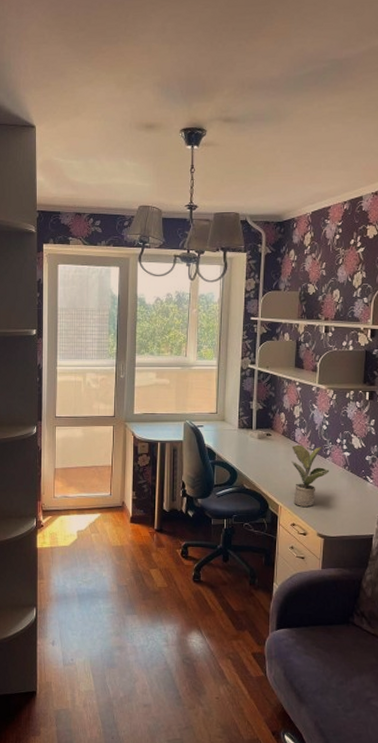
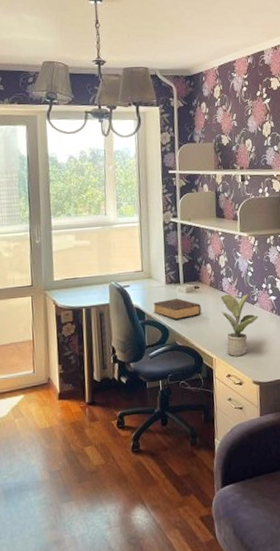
book: none [224,443,271,464] -> present [153,298,202,320]

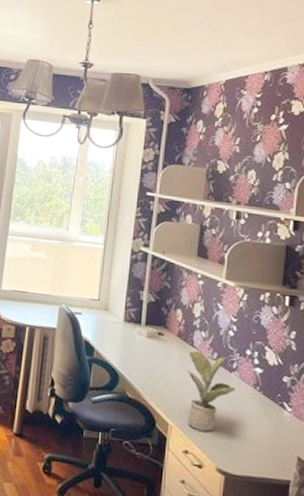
book: present [153,298,202,320] -> none [104,339,163,369]

